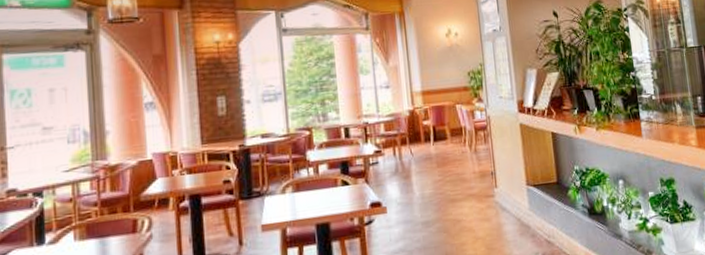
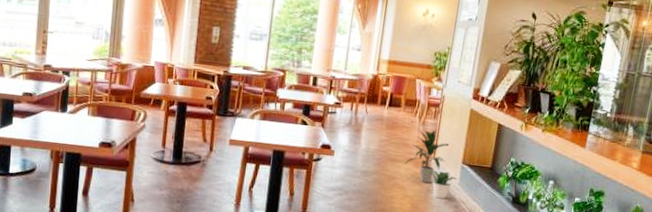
indoor plant: none [467,155,508,218] -> present [405,130,449,184]
potted plant: none [488,198,527,232] -> present [423,170,458,199]

